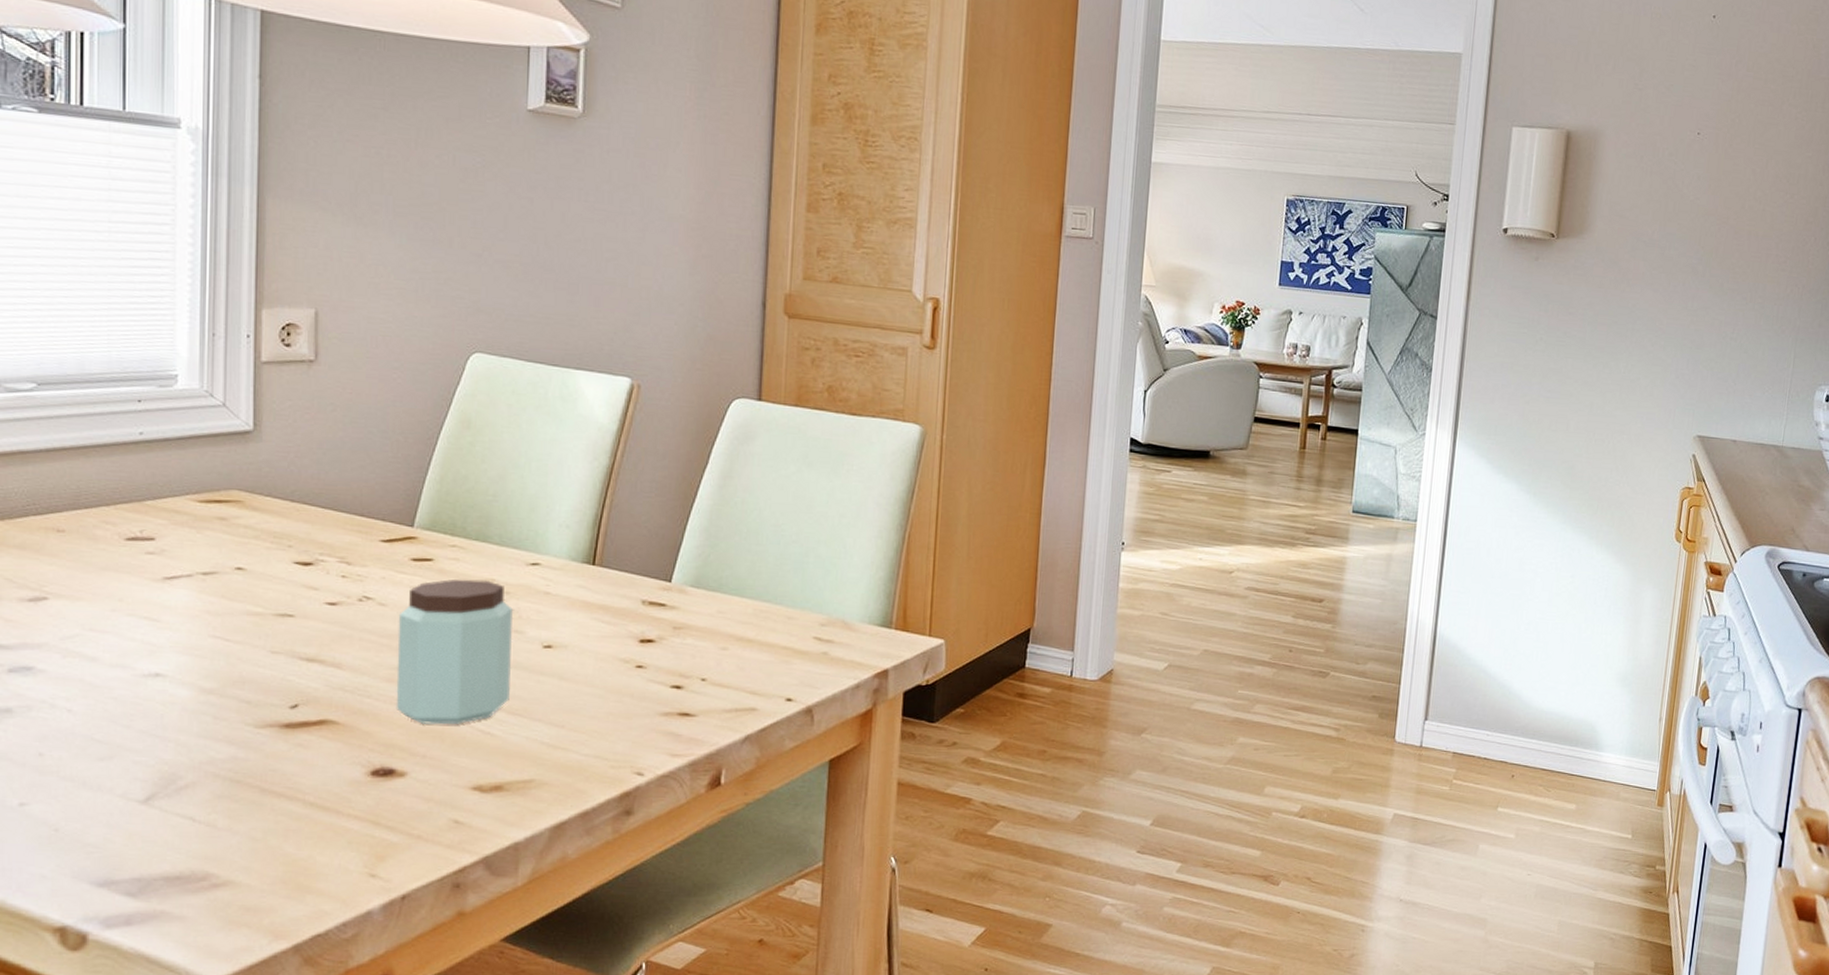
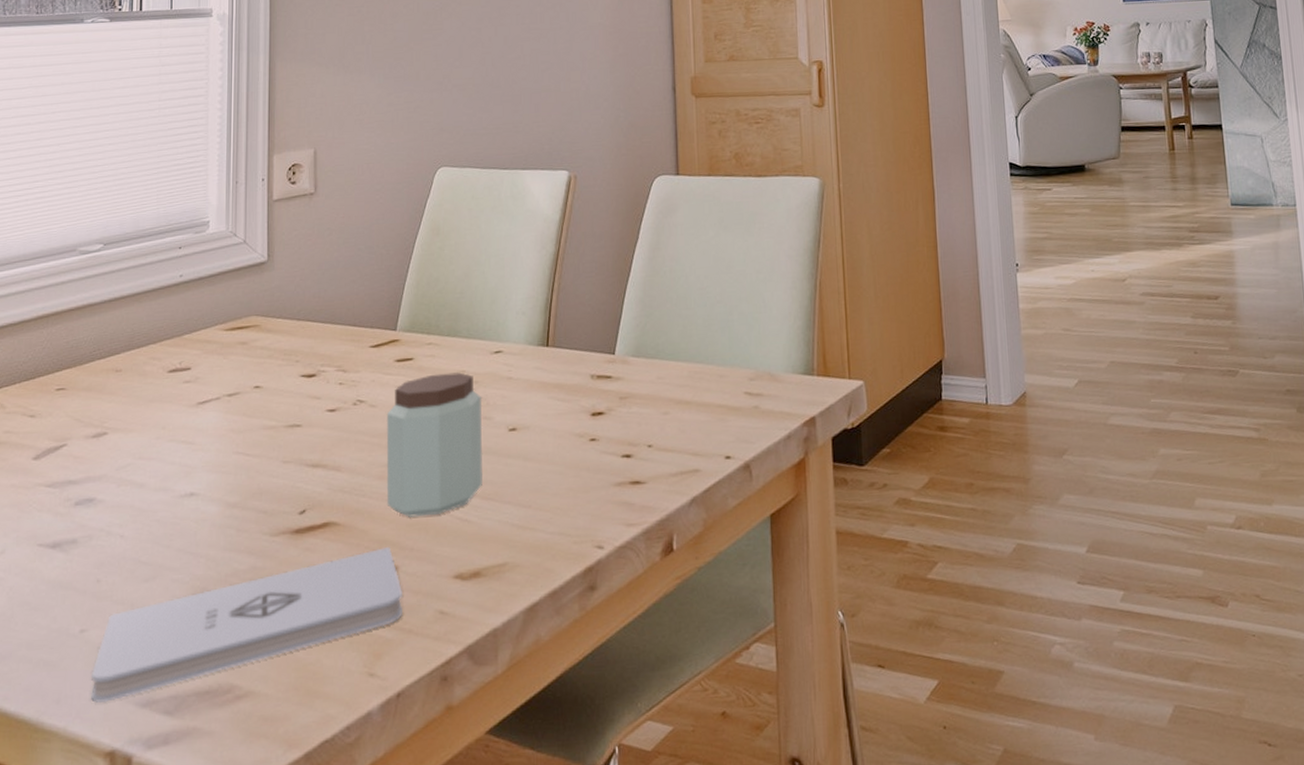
notepad: none [35,751,413,879] -> present [91,547,404,703]

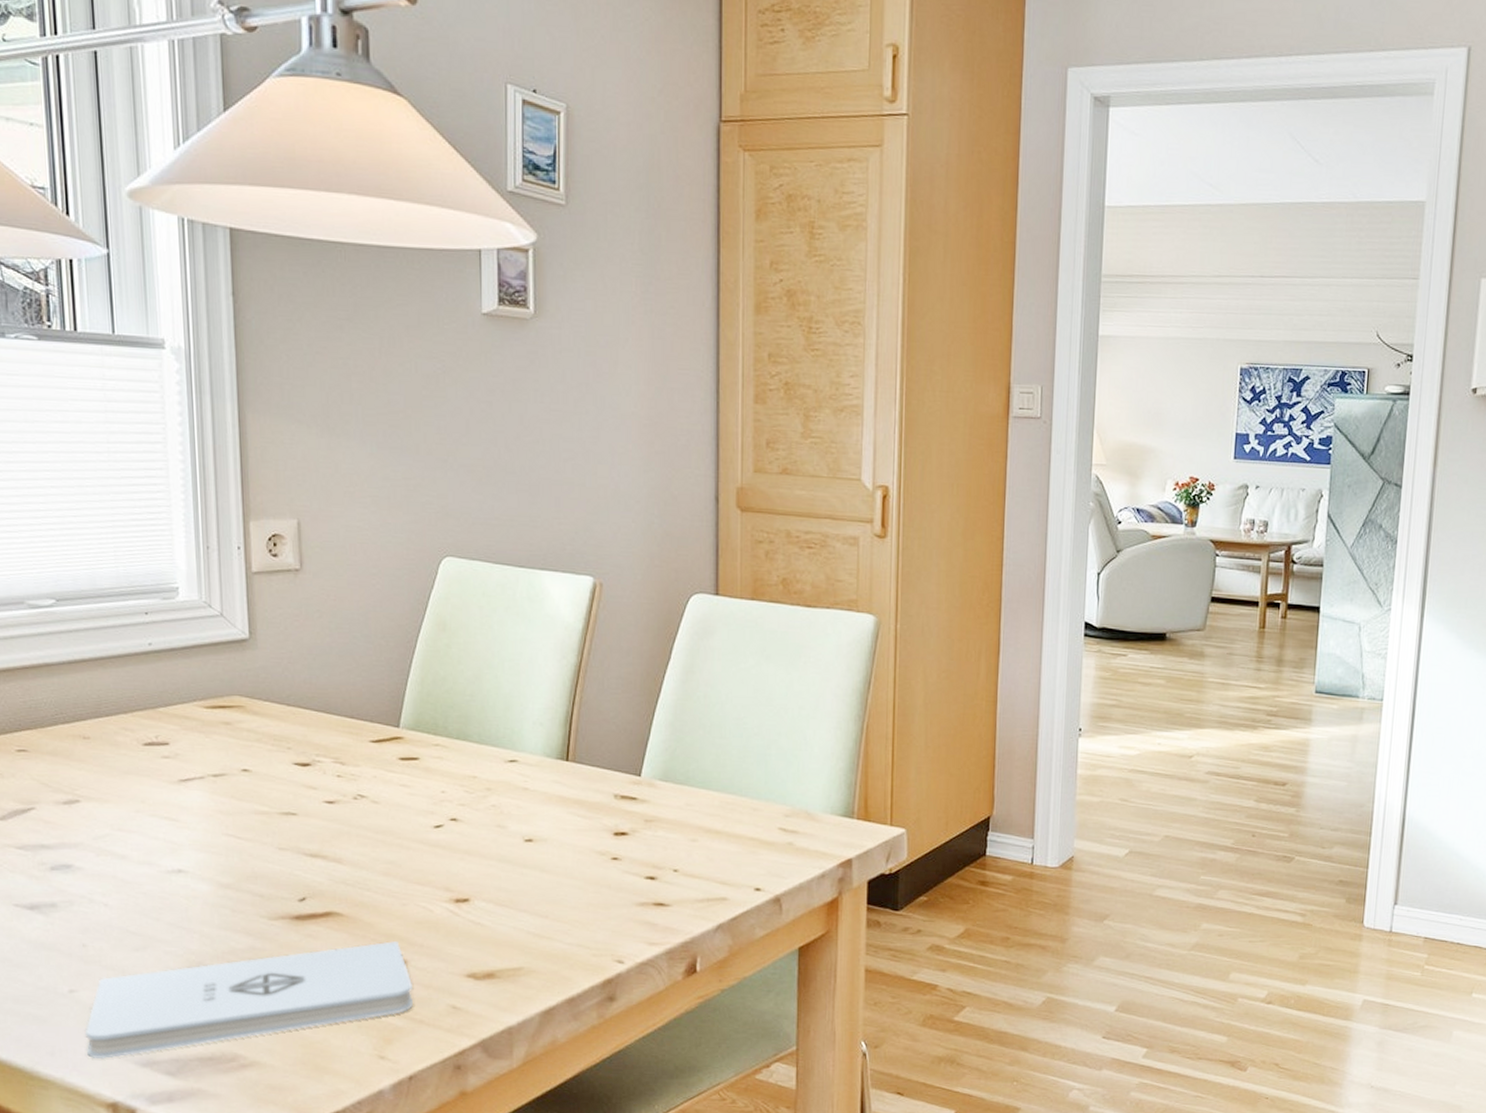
peanut butter: present [386,372,483,517] -> none [390,776,497,916]

